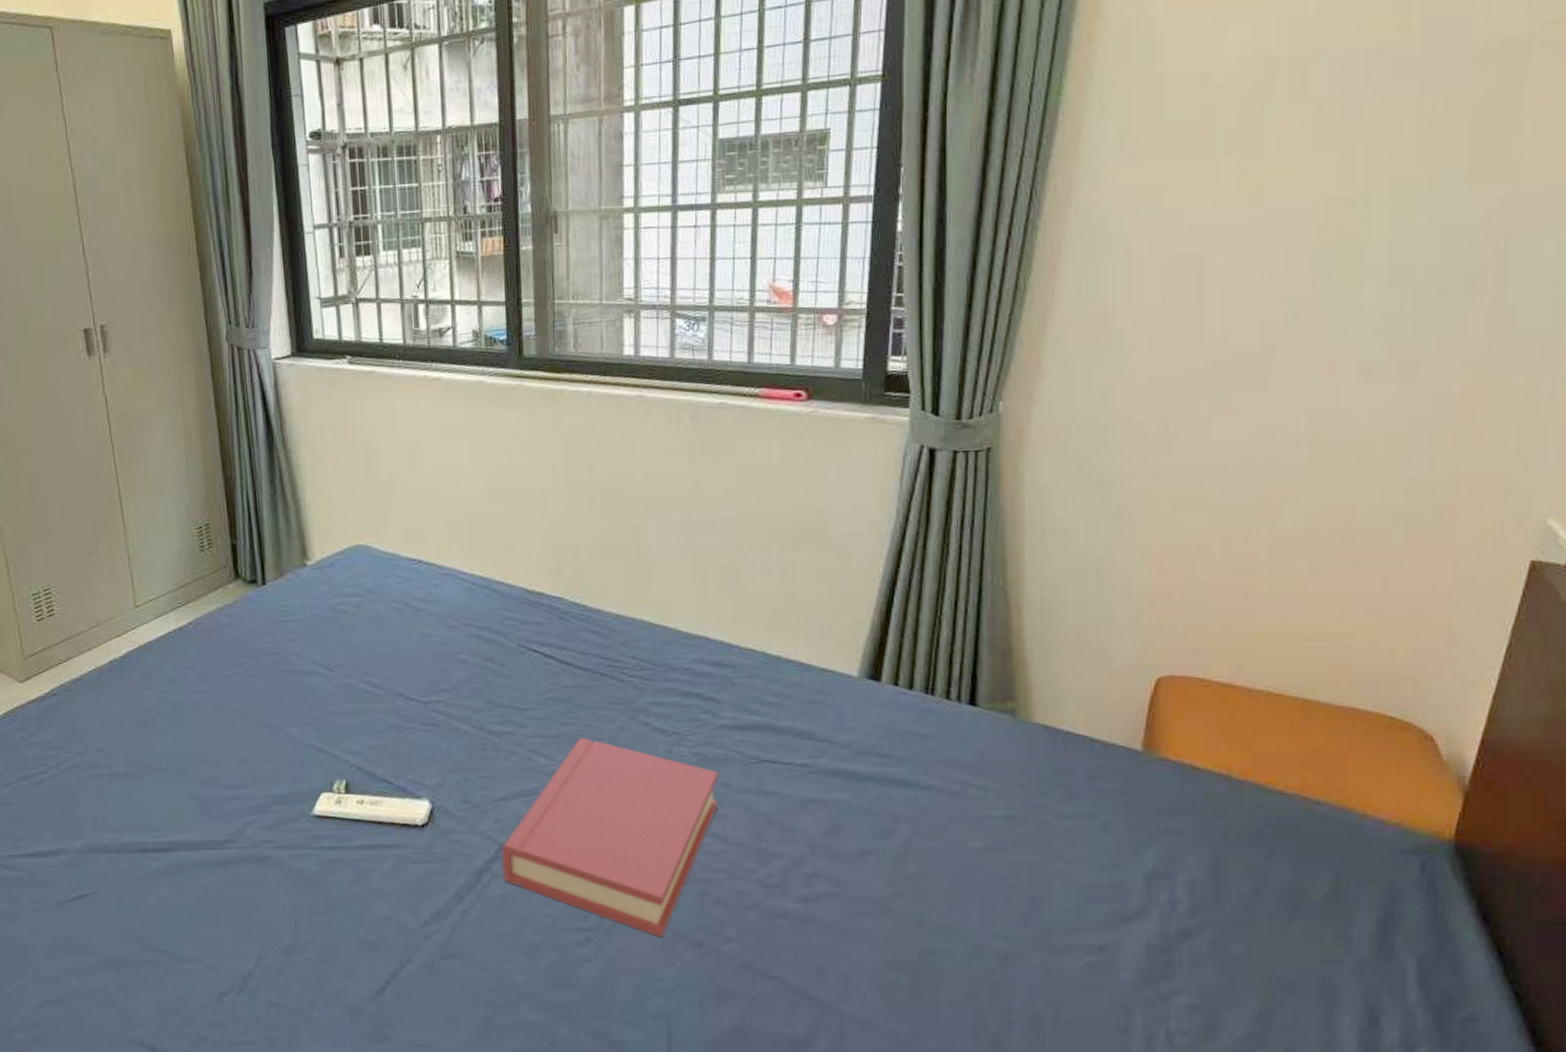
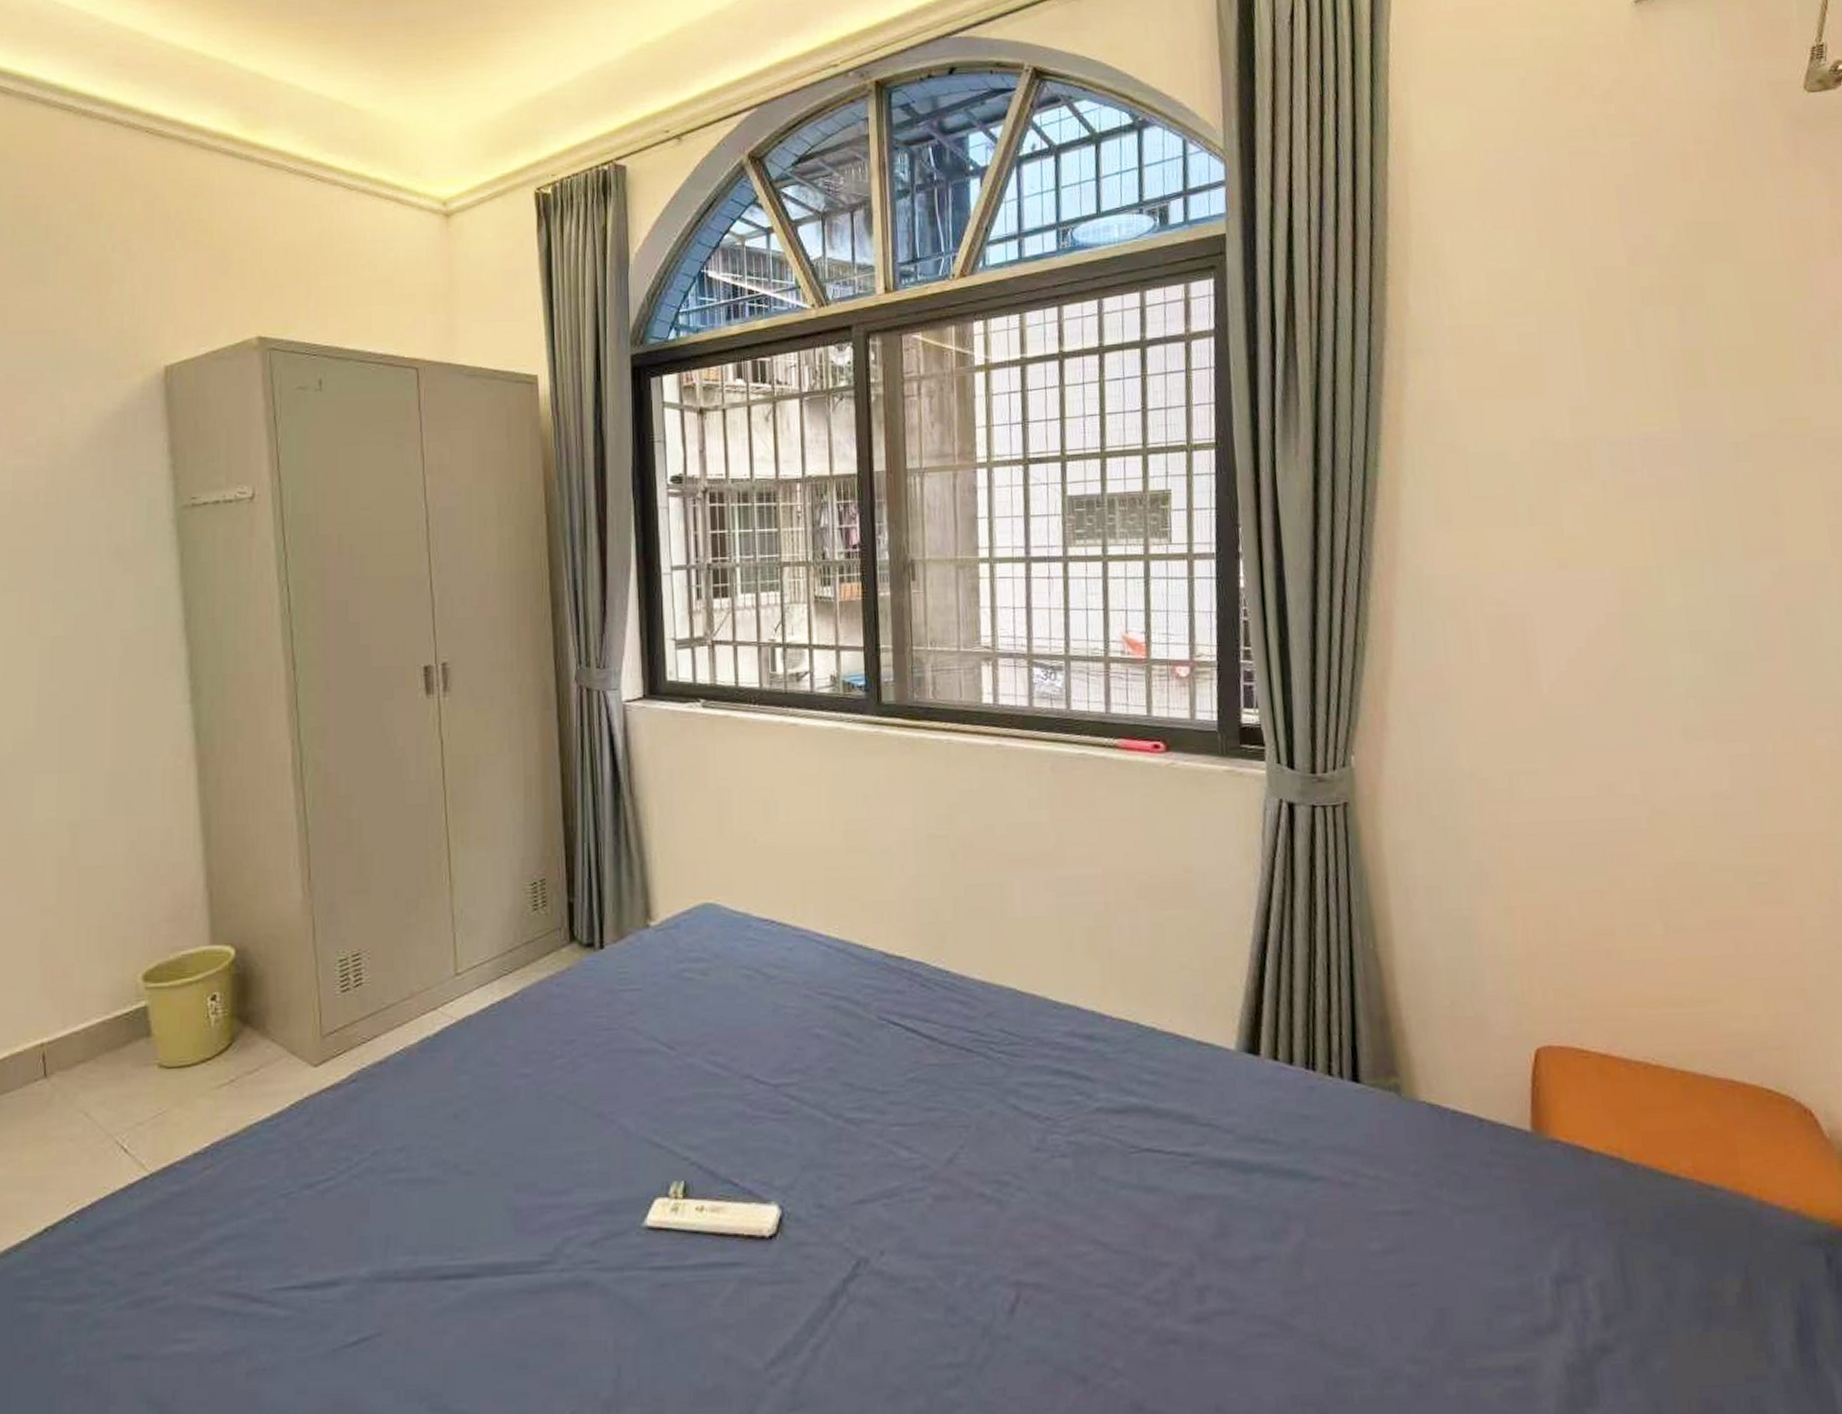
hardback book: present [502,737,719,938] -> none [860,1125,1097,1373]

